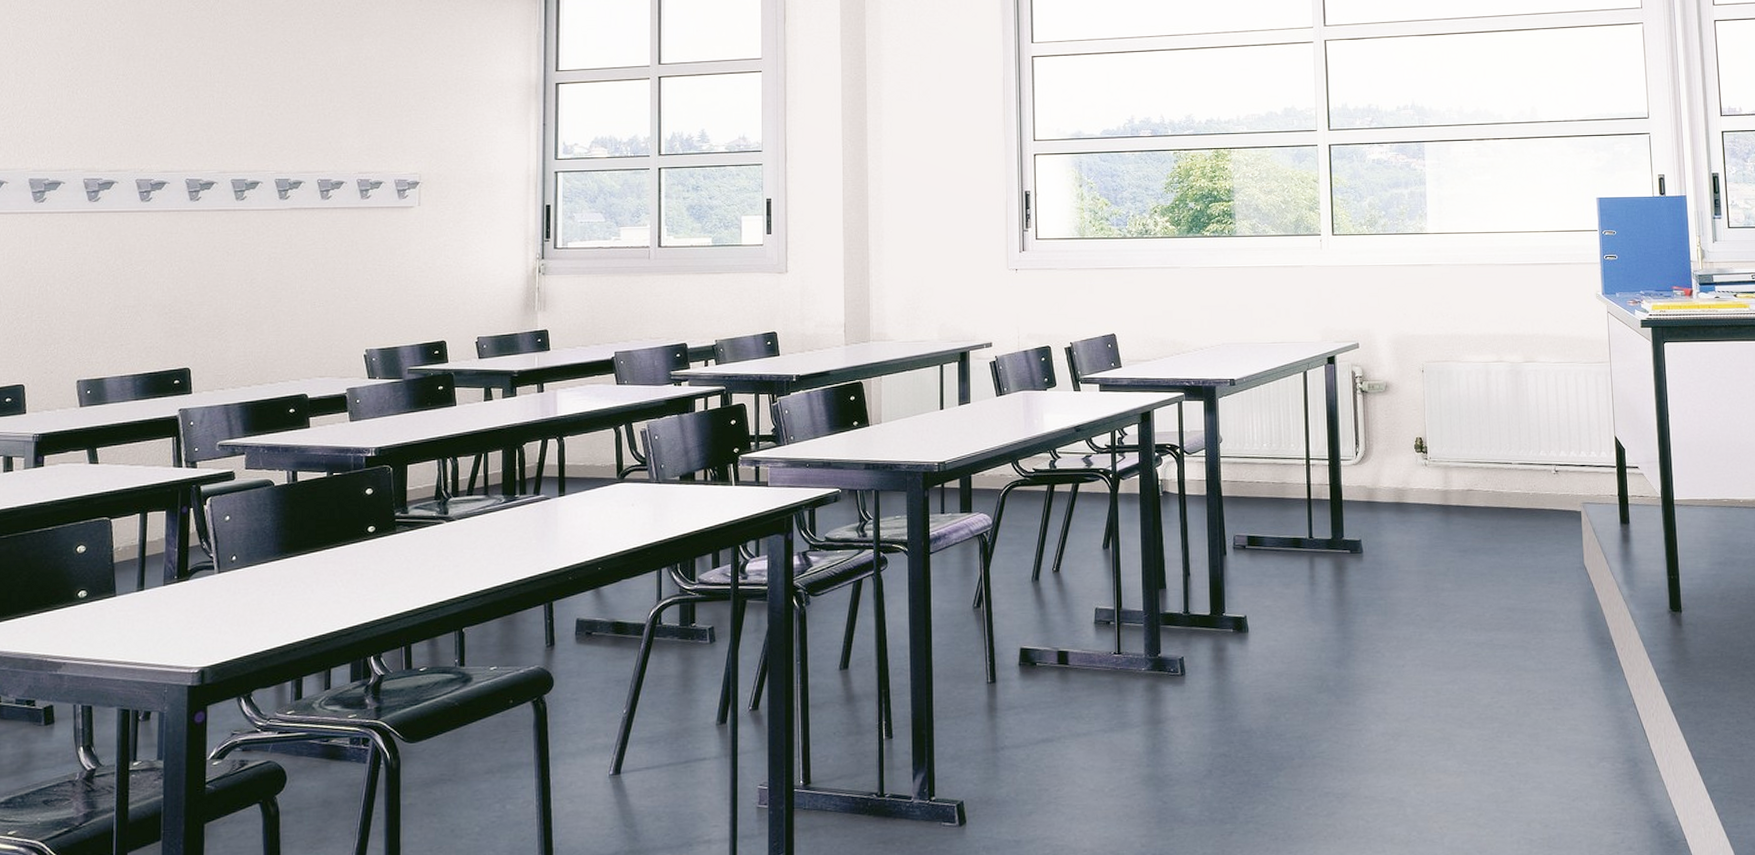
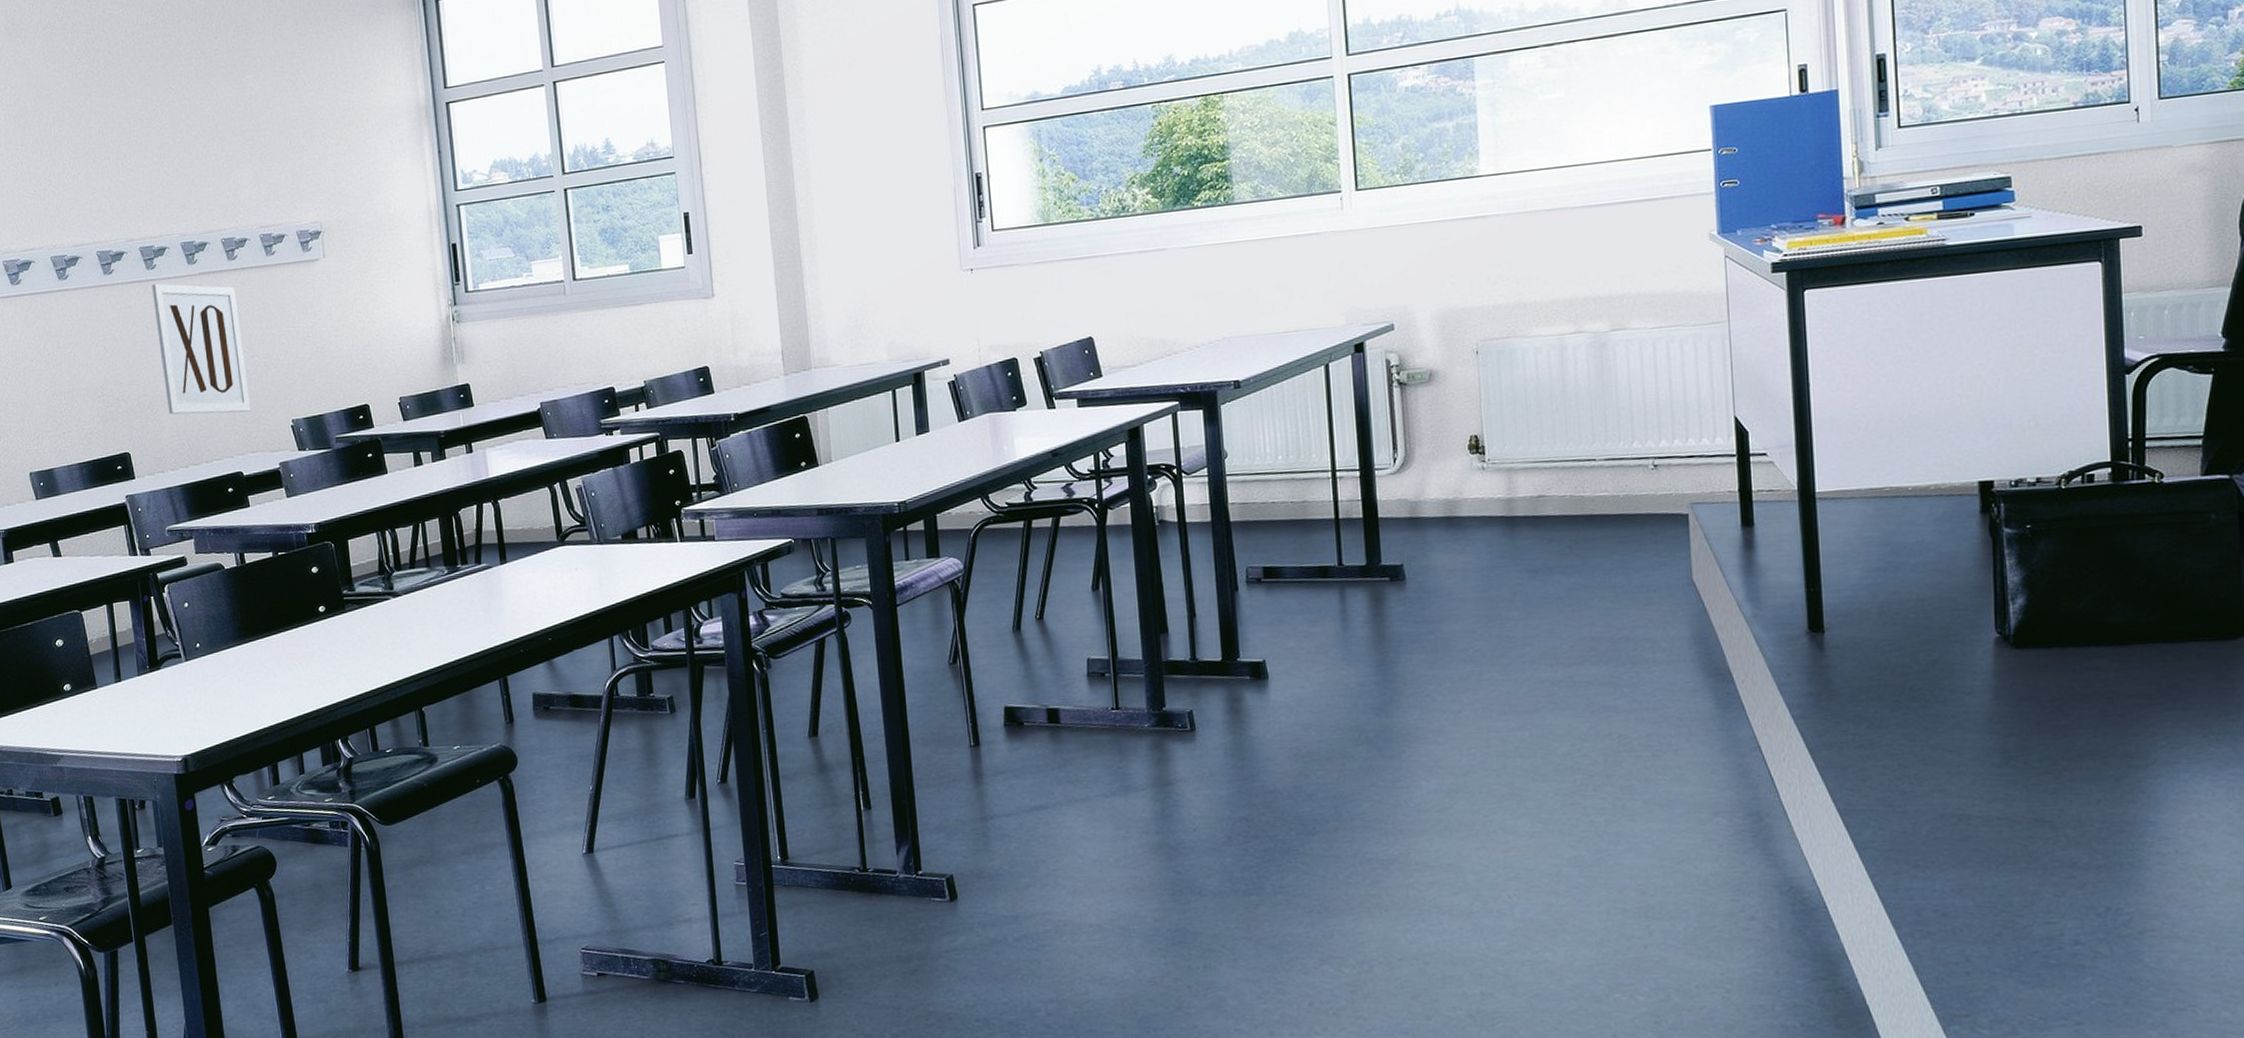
wall art: none [237,213,326,339] -> present [151,283,251,415]

